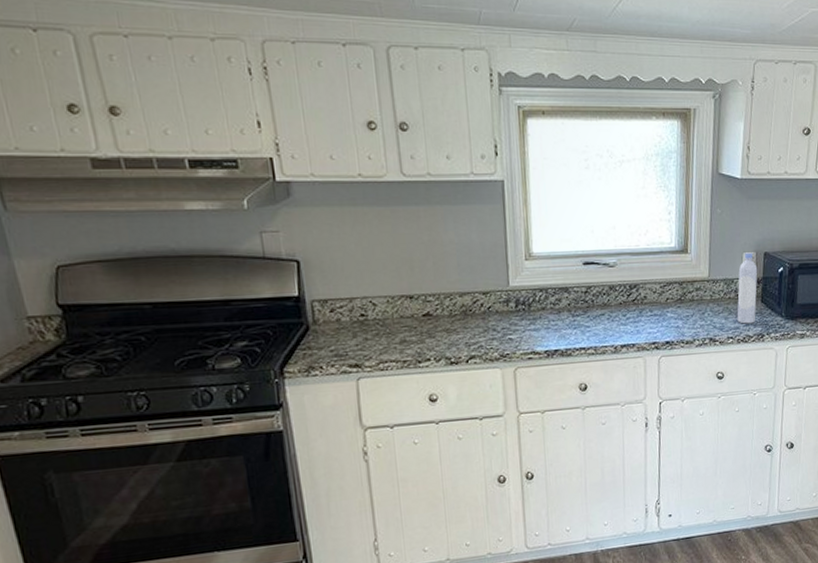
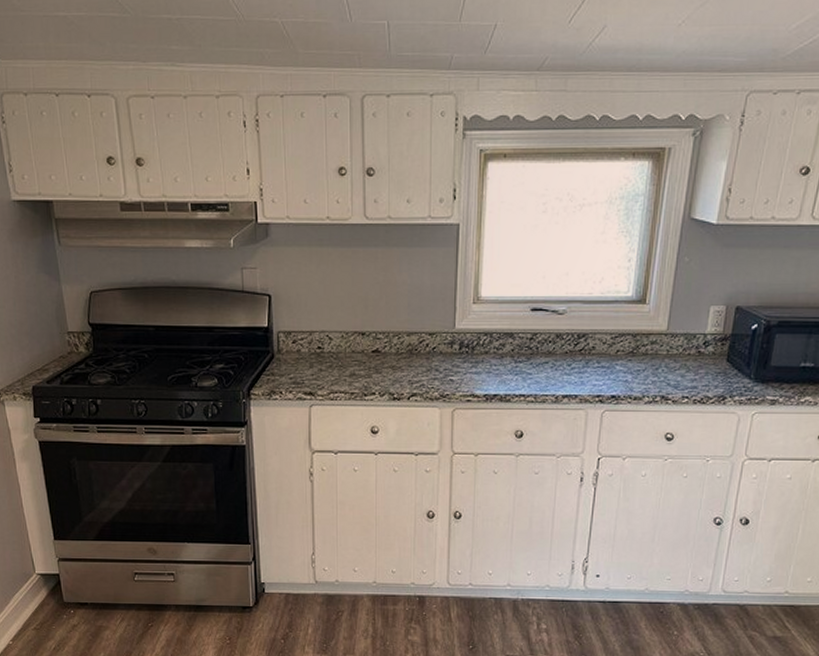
bottle: present [737,252,758,324] -> none [695,306,727,384]

